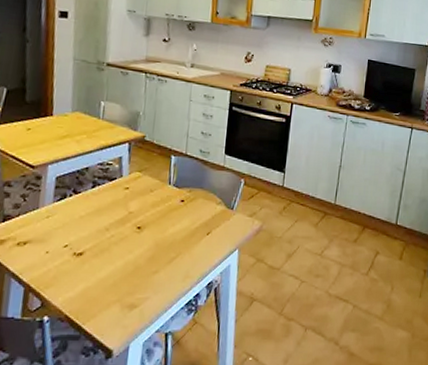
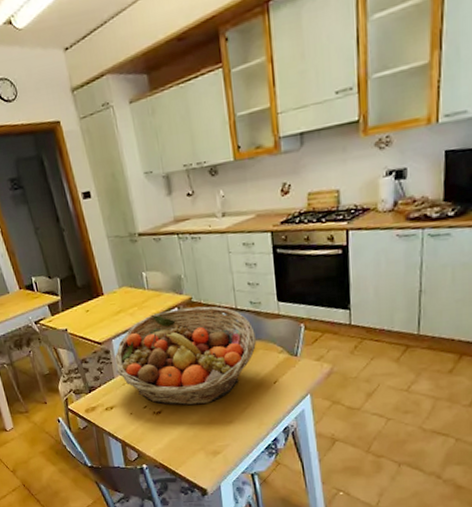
fruit basket: none [44,145,199,250] -> present [114,306,256,406]

